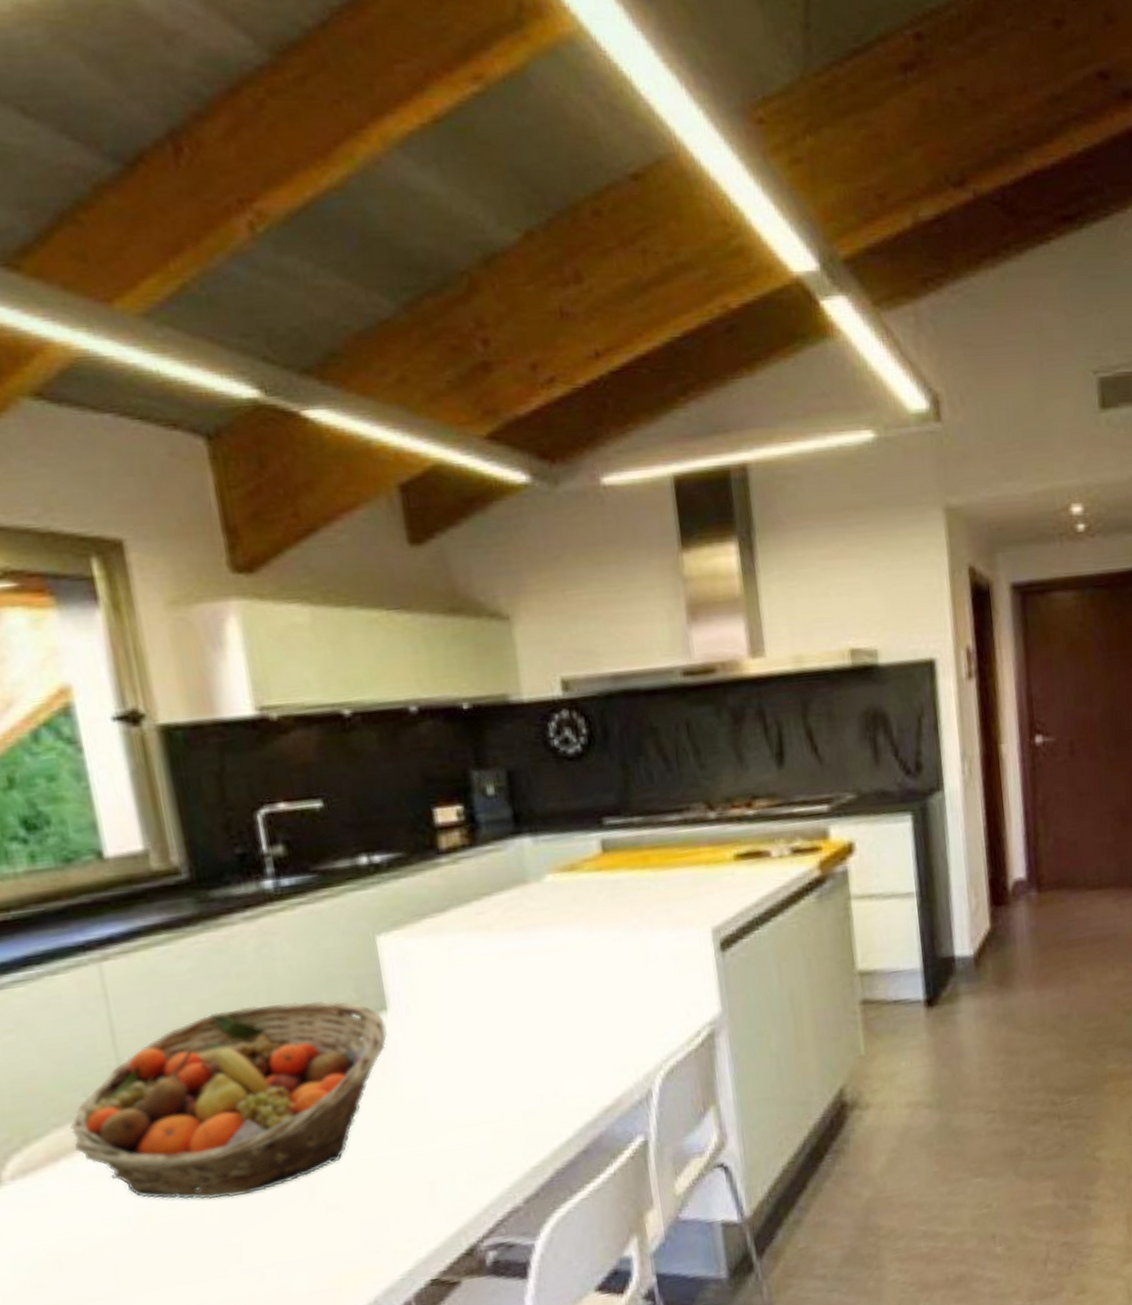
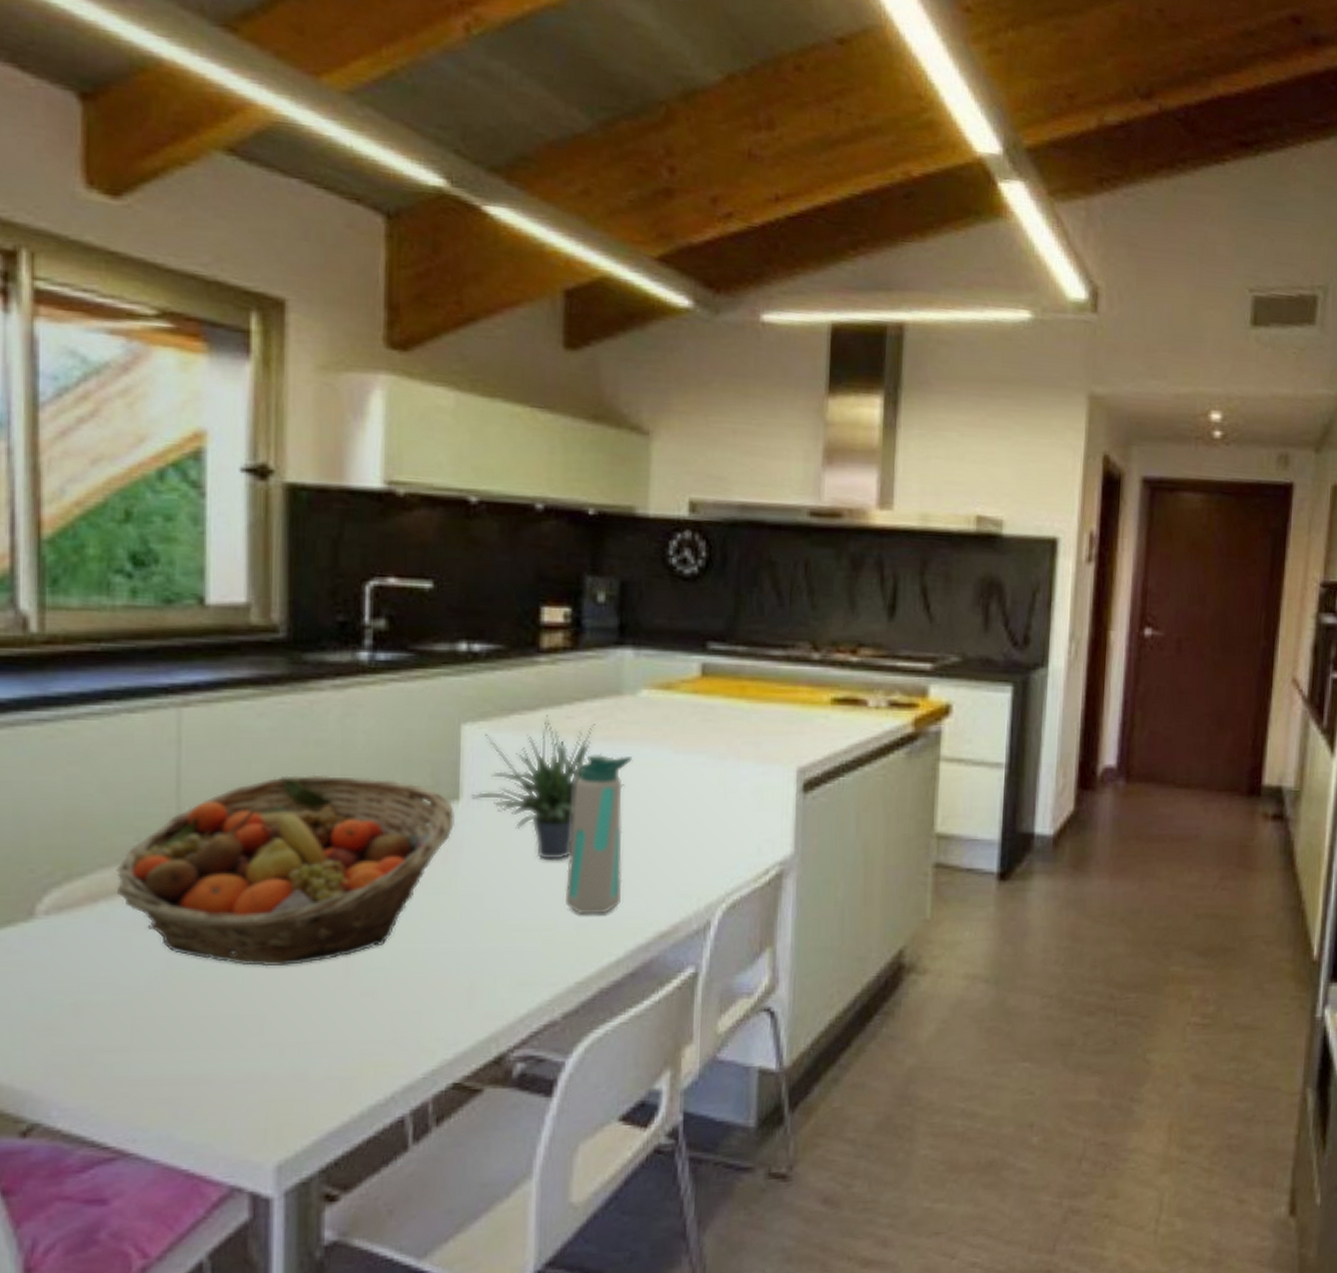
potted plant: none [397,914,546,1056] -> present [470,715,625,861]
water bottle: none [497,942,561,1102] -> present [564,755,633,914]

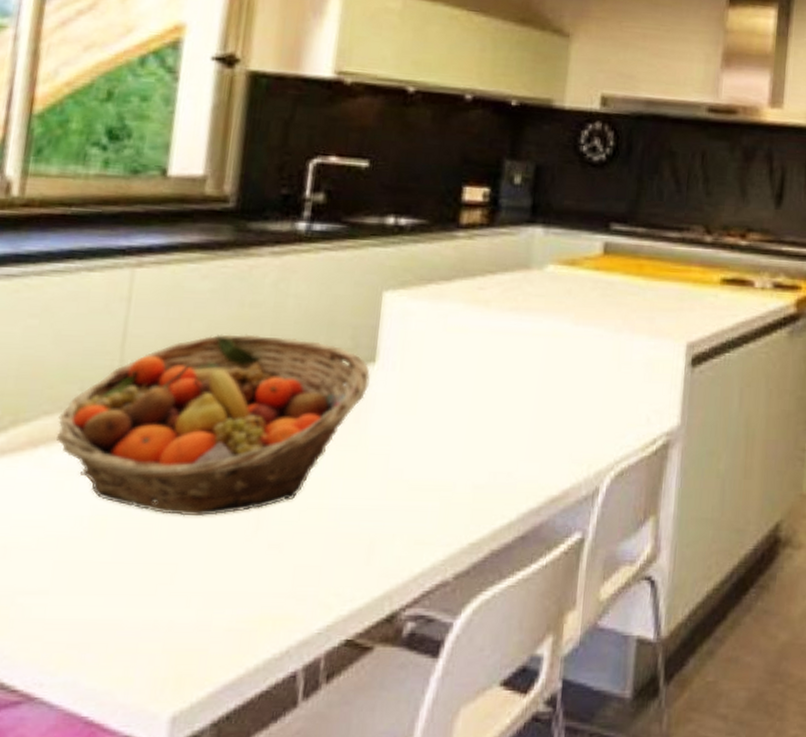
potted plant: present [470,715,625,861] -> none [385,285,528,424]
water bottle: present [564,755,633,914] -> none [464,324,537,477]

